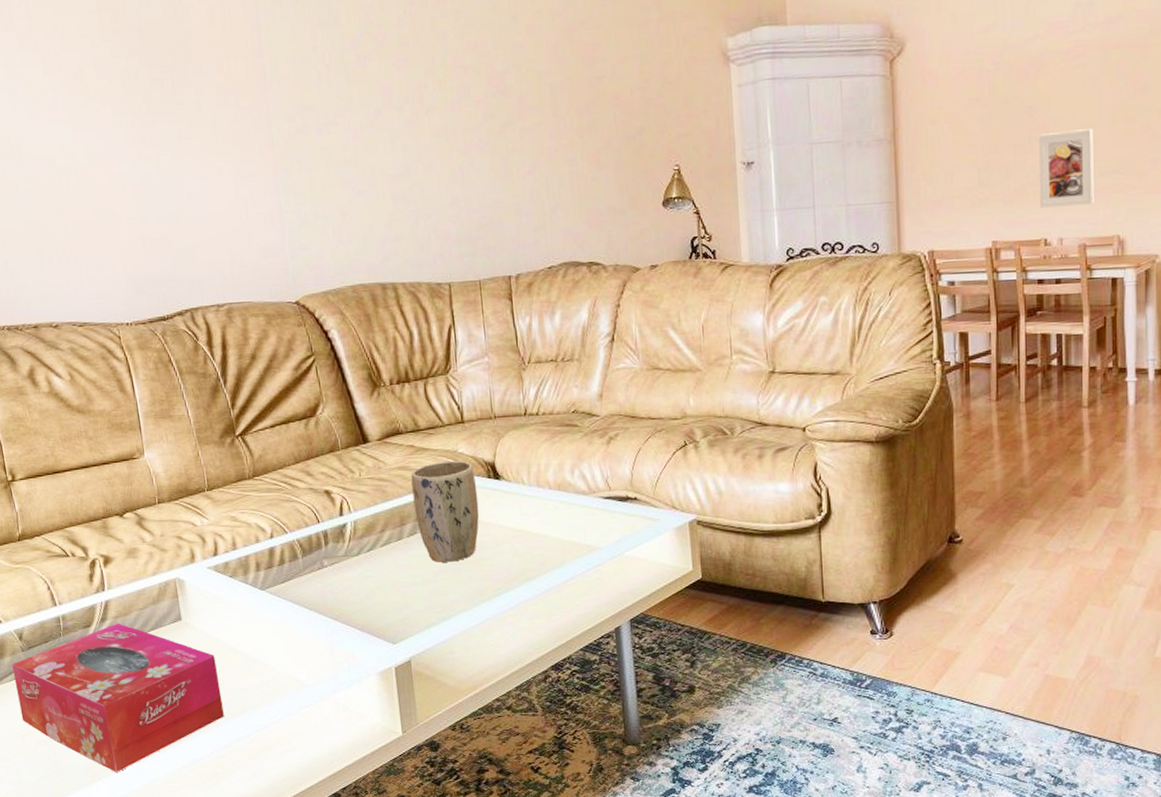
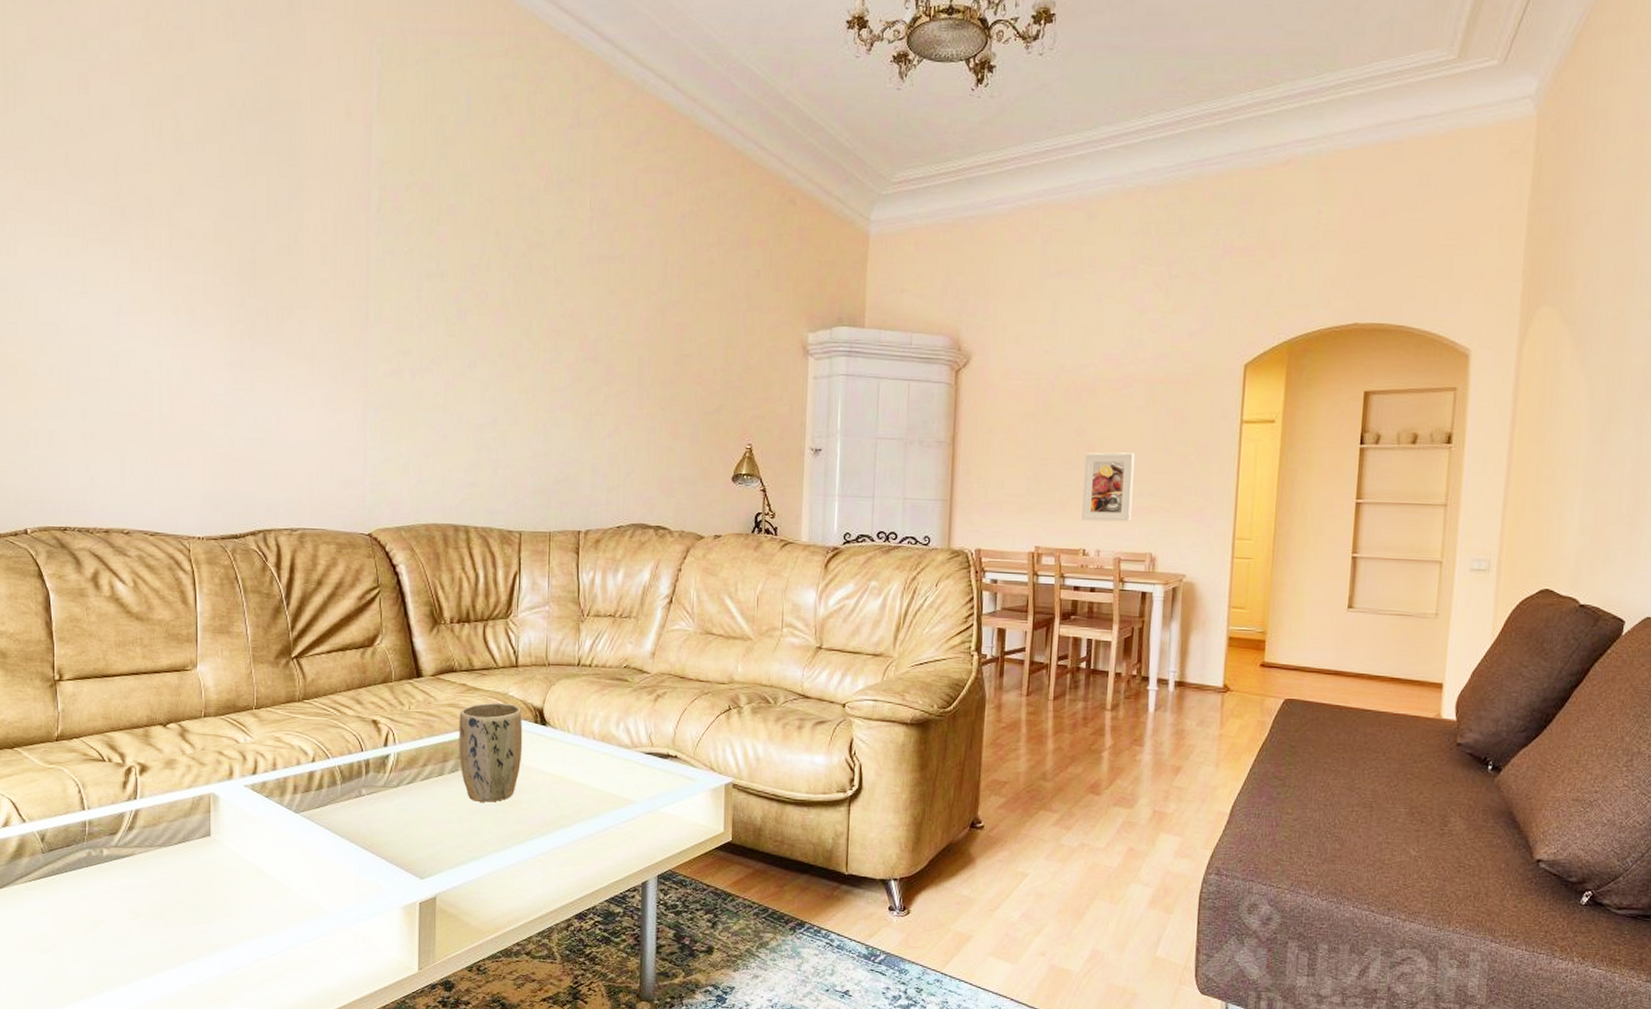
tissue box: present [12,623,224,772] -> none [29,833,240,986]

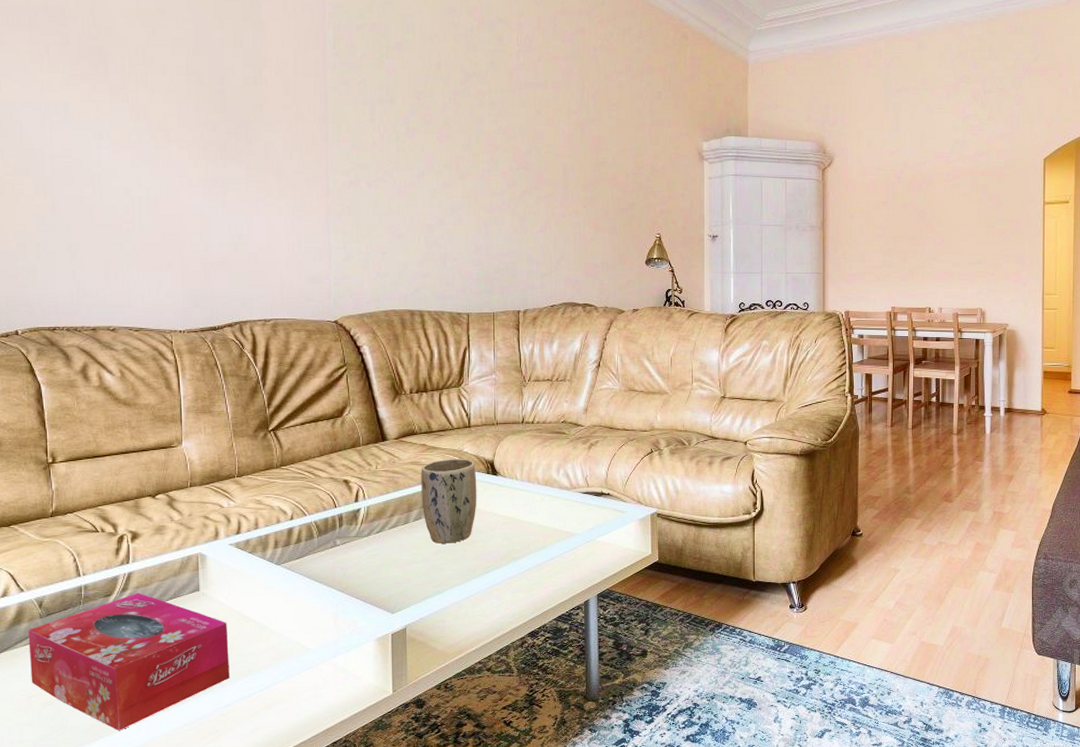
tissue box: none [29,833,240,986] -> present [28,593,230,731]
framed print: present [1082,452,1135,522] -> none [927,230,965,285]

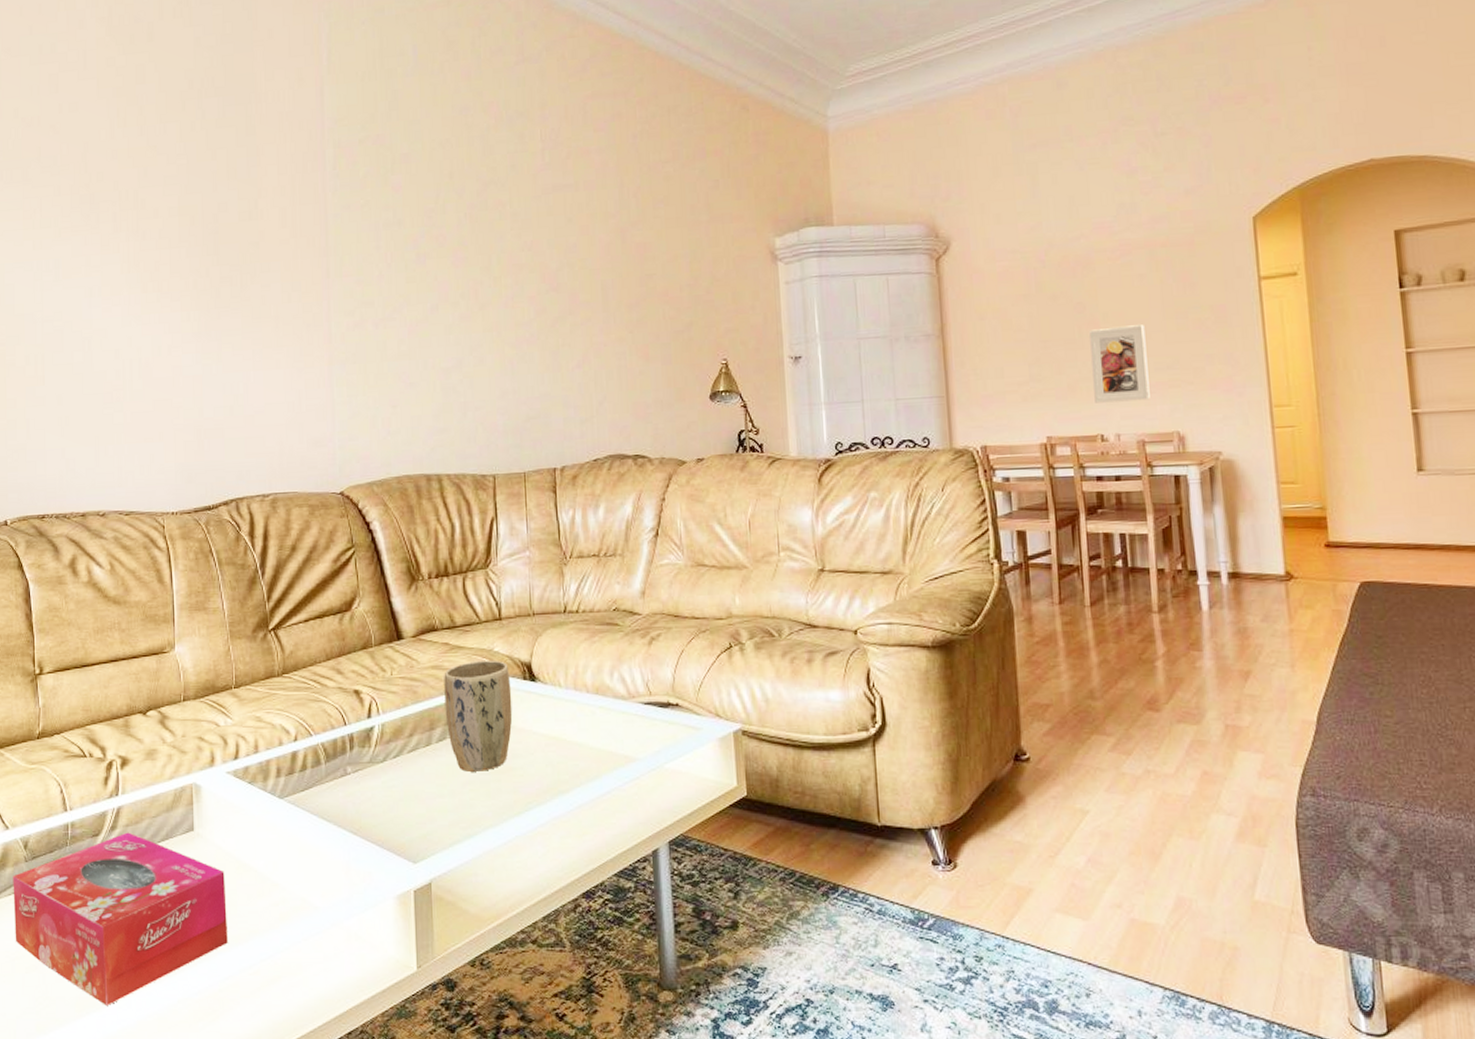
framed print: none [927,230,965,285] -> present [1089,325,1150,403]

